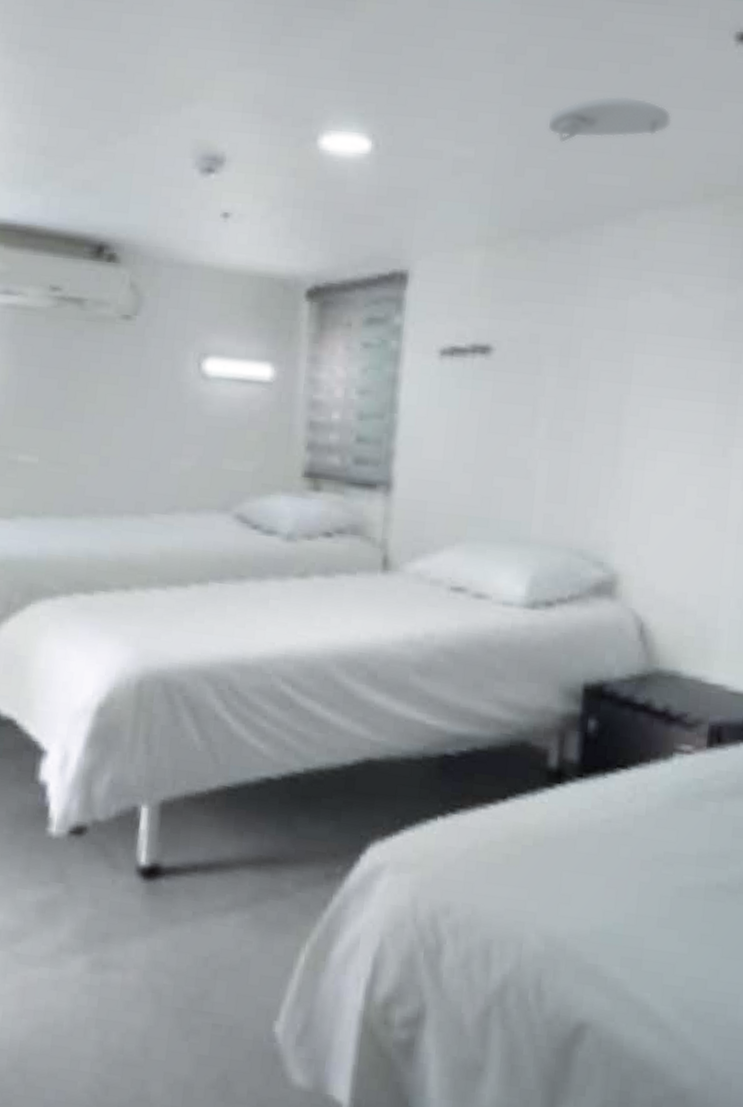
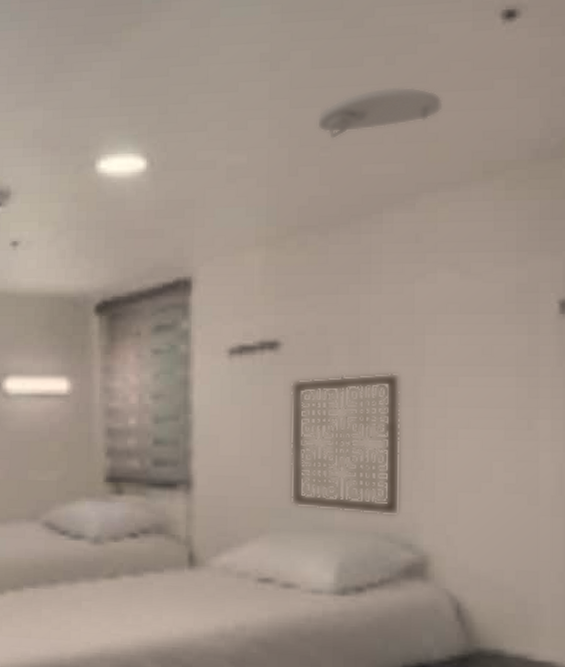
wall art: none [489,386,608,533] -> present [289,372,402,516]

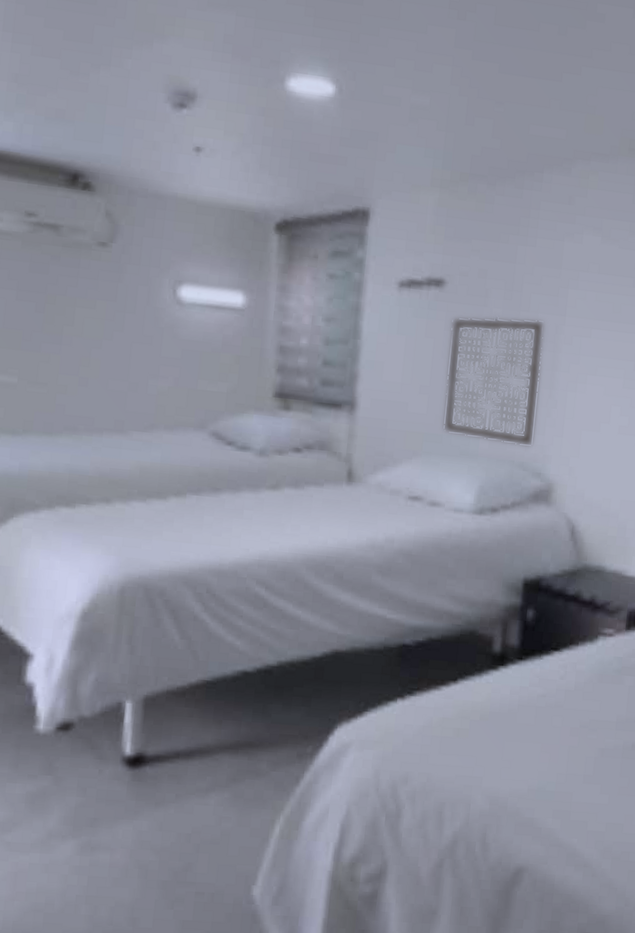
smoke detector: present [316,86,443,139] -> none [494,55,603,96]

